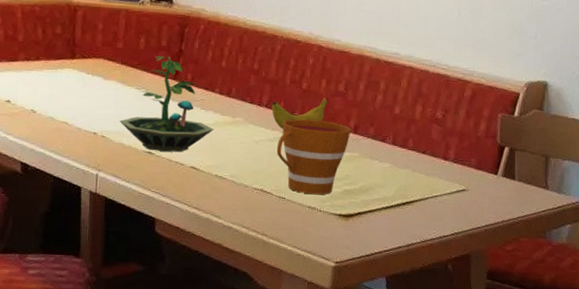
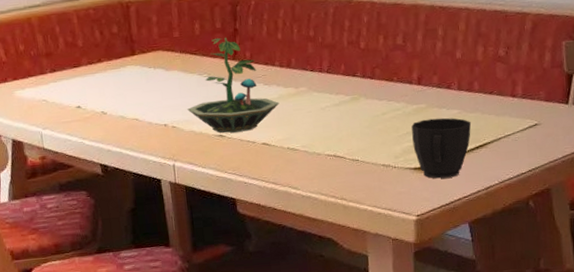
banana: present [271,98,328,130] -> none [332,54,388,93]
cup: present [276,119,352,195] -> none [343,77,415,153]
cup: none [341,168,401,229] -> present [411,117,472,179]

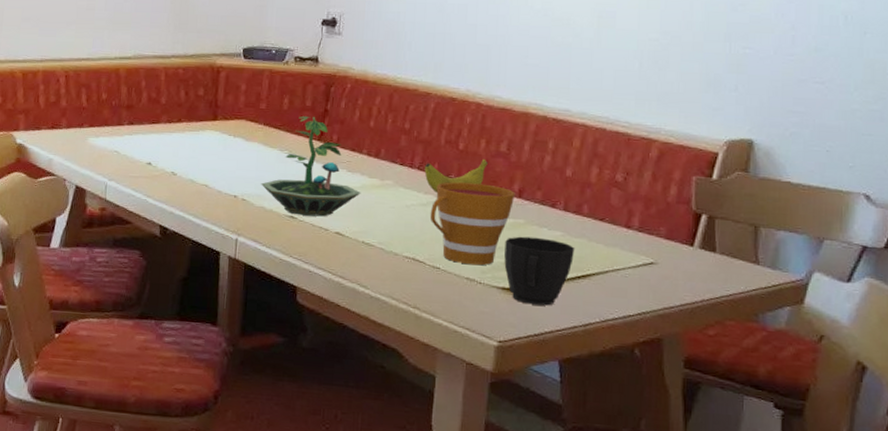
banana: none [332,54,388,93] -> present [424,160,488,194]
cup: none [343,77,415,153] -> present [429,182,516,265]

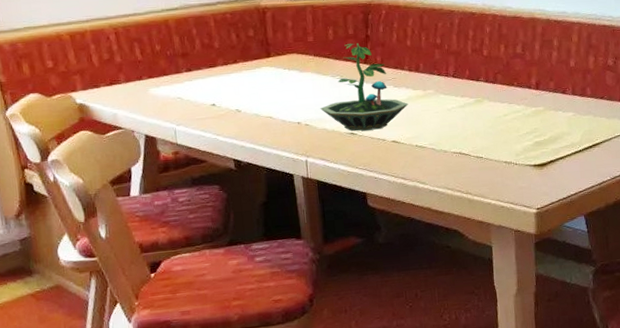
banana: present [424,160,488,194] -> none [458,62,508,96]
cup: present [429,182,516,265] -> none [468,82,534,151]
cup: present [504,236,575,306] -> none [531,119,585,175]

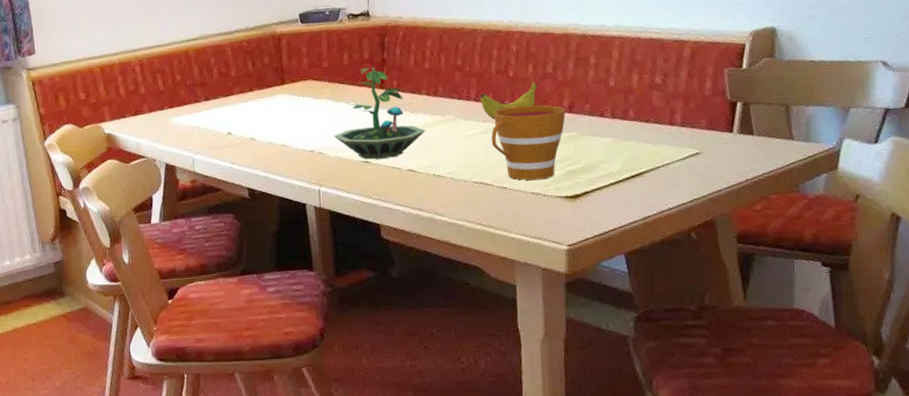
banana: none [458,62,508,96] -> present [480,83,537,121]
cup: none [468,82,534,151] -> present [491,105,566,180]

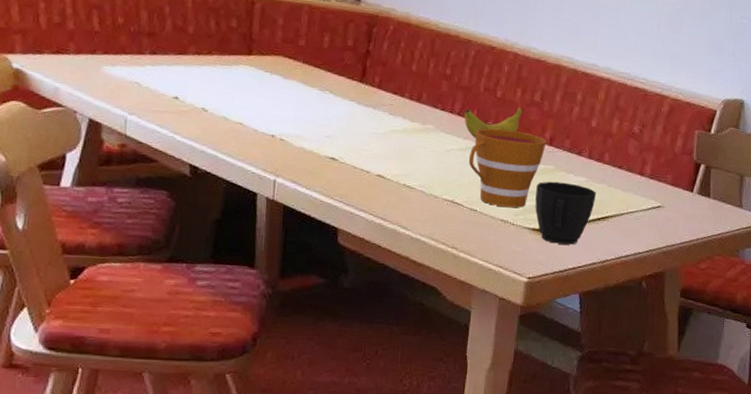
terrarium: present [334,67,426,160] -> none [300,55,403,159]
cup: none [562,146,627,208] -> present [535,181,597,245]

